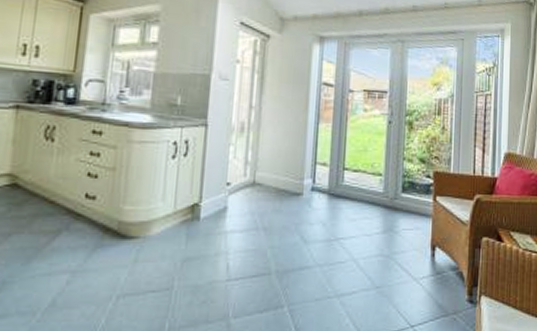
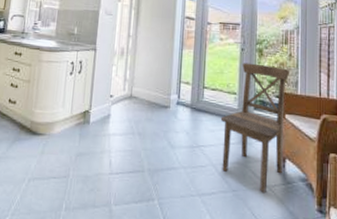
dining chair: none [363,138,443,288] -> present [220,63,290,194]

